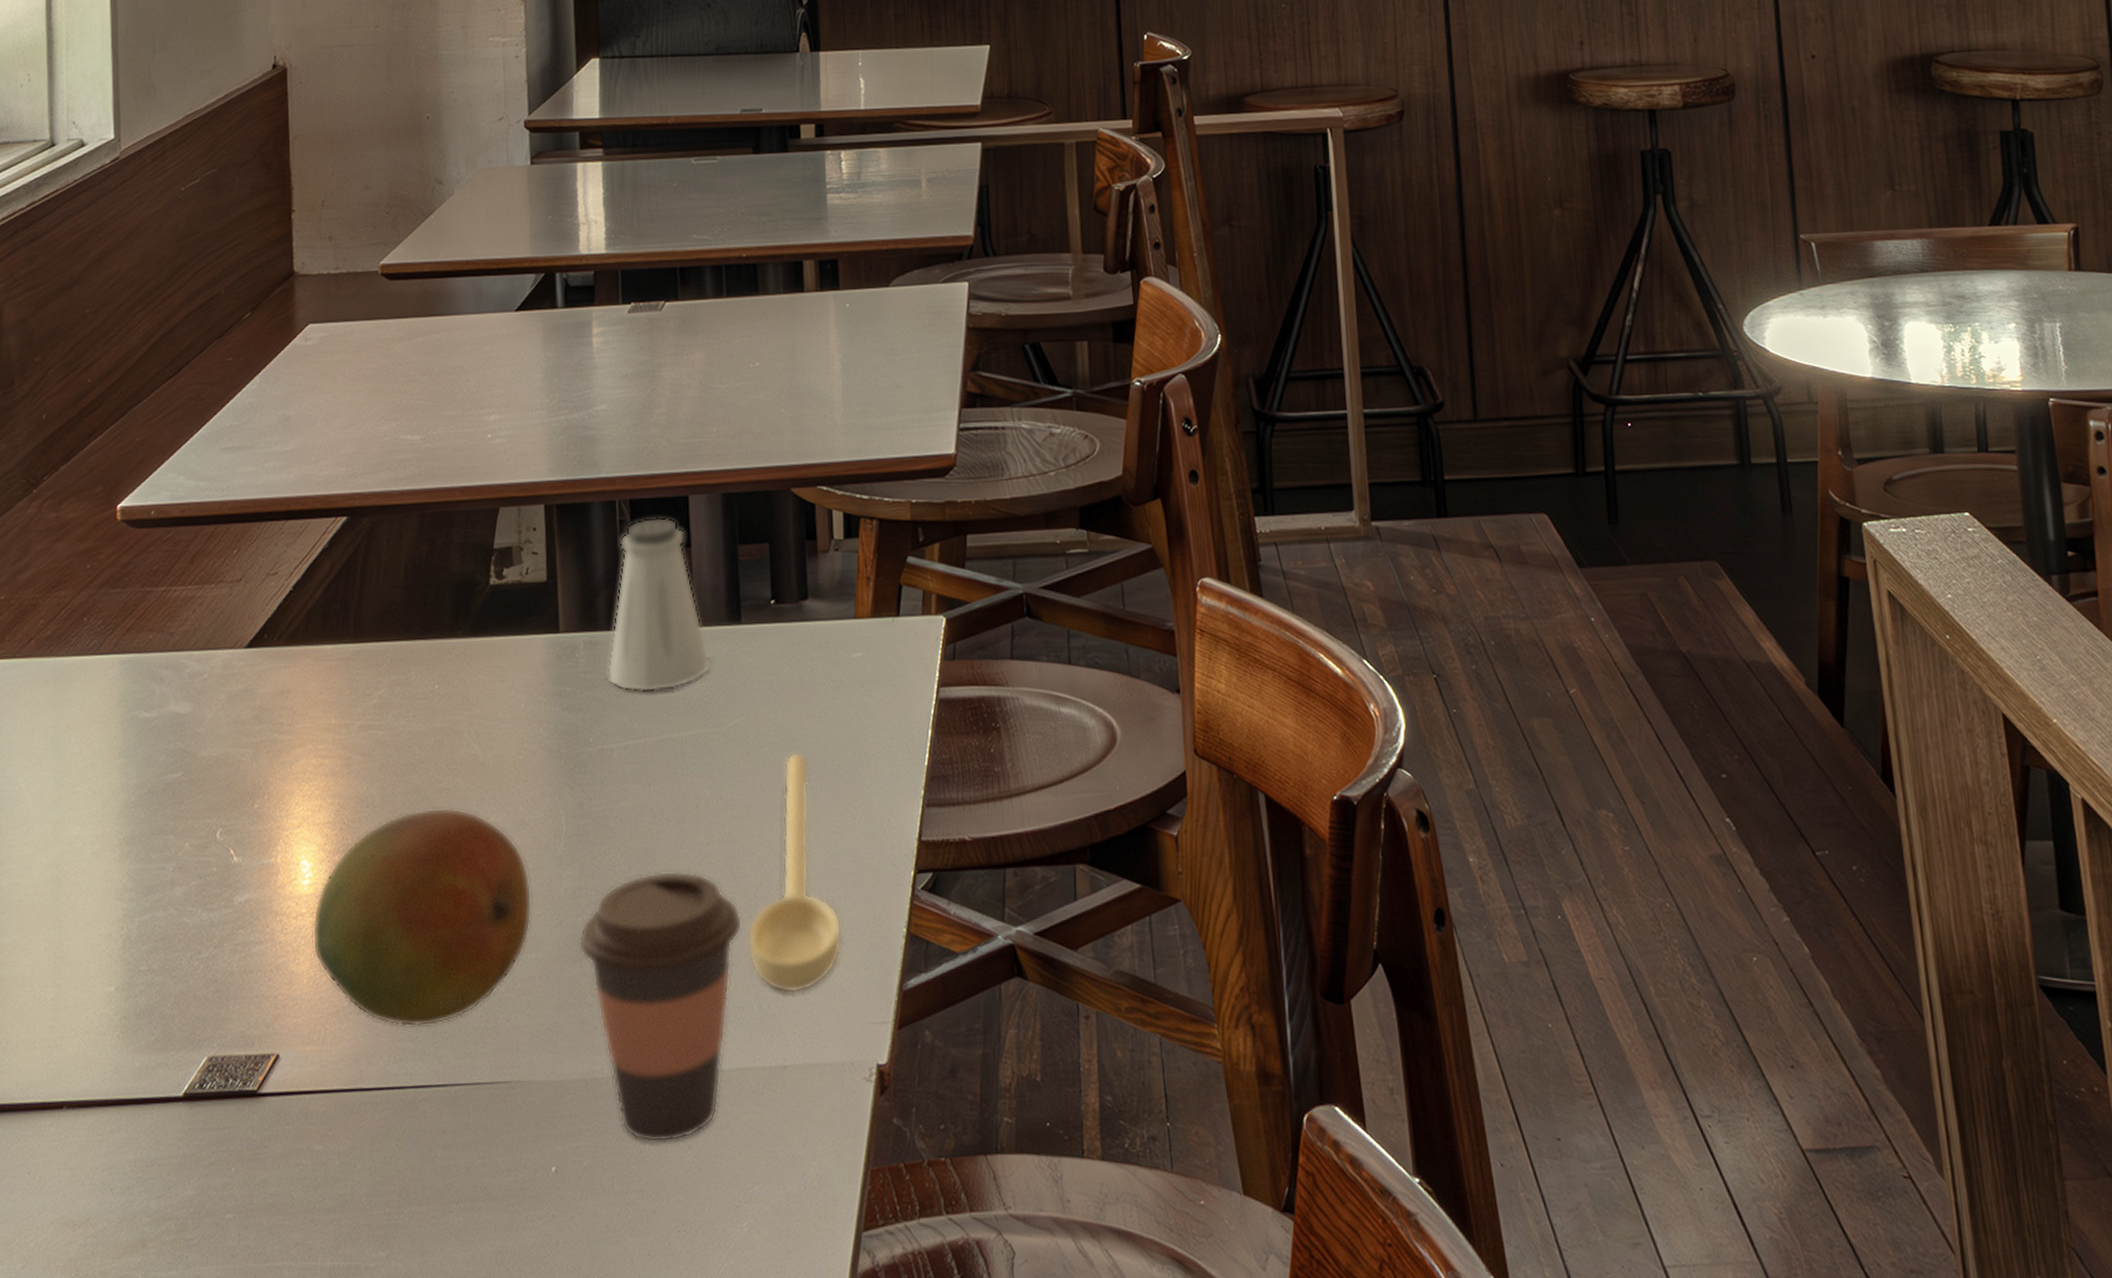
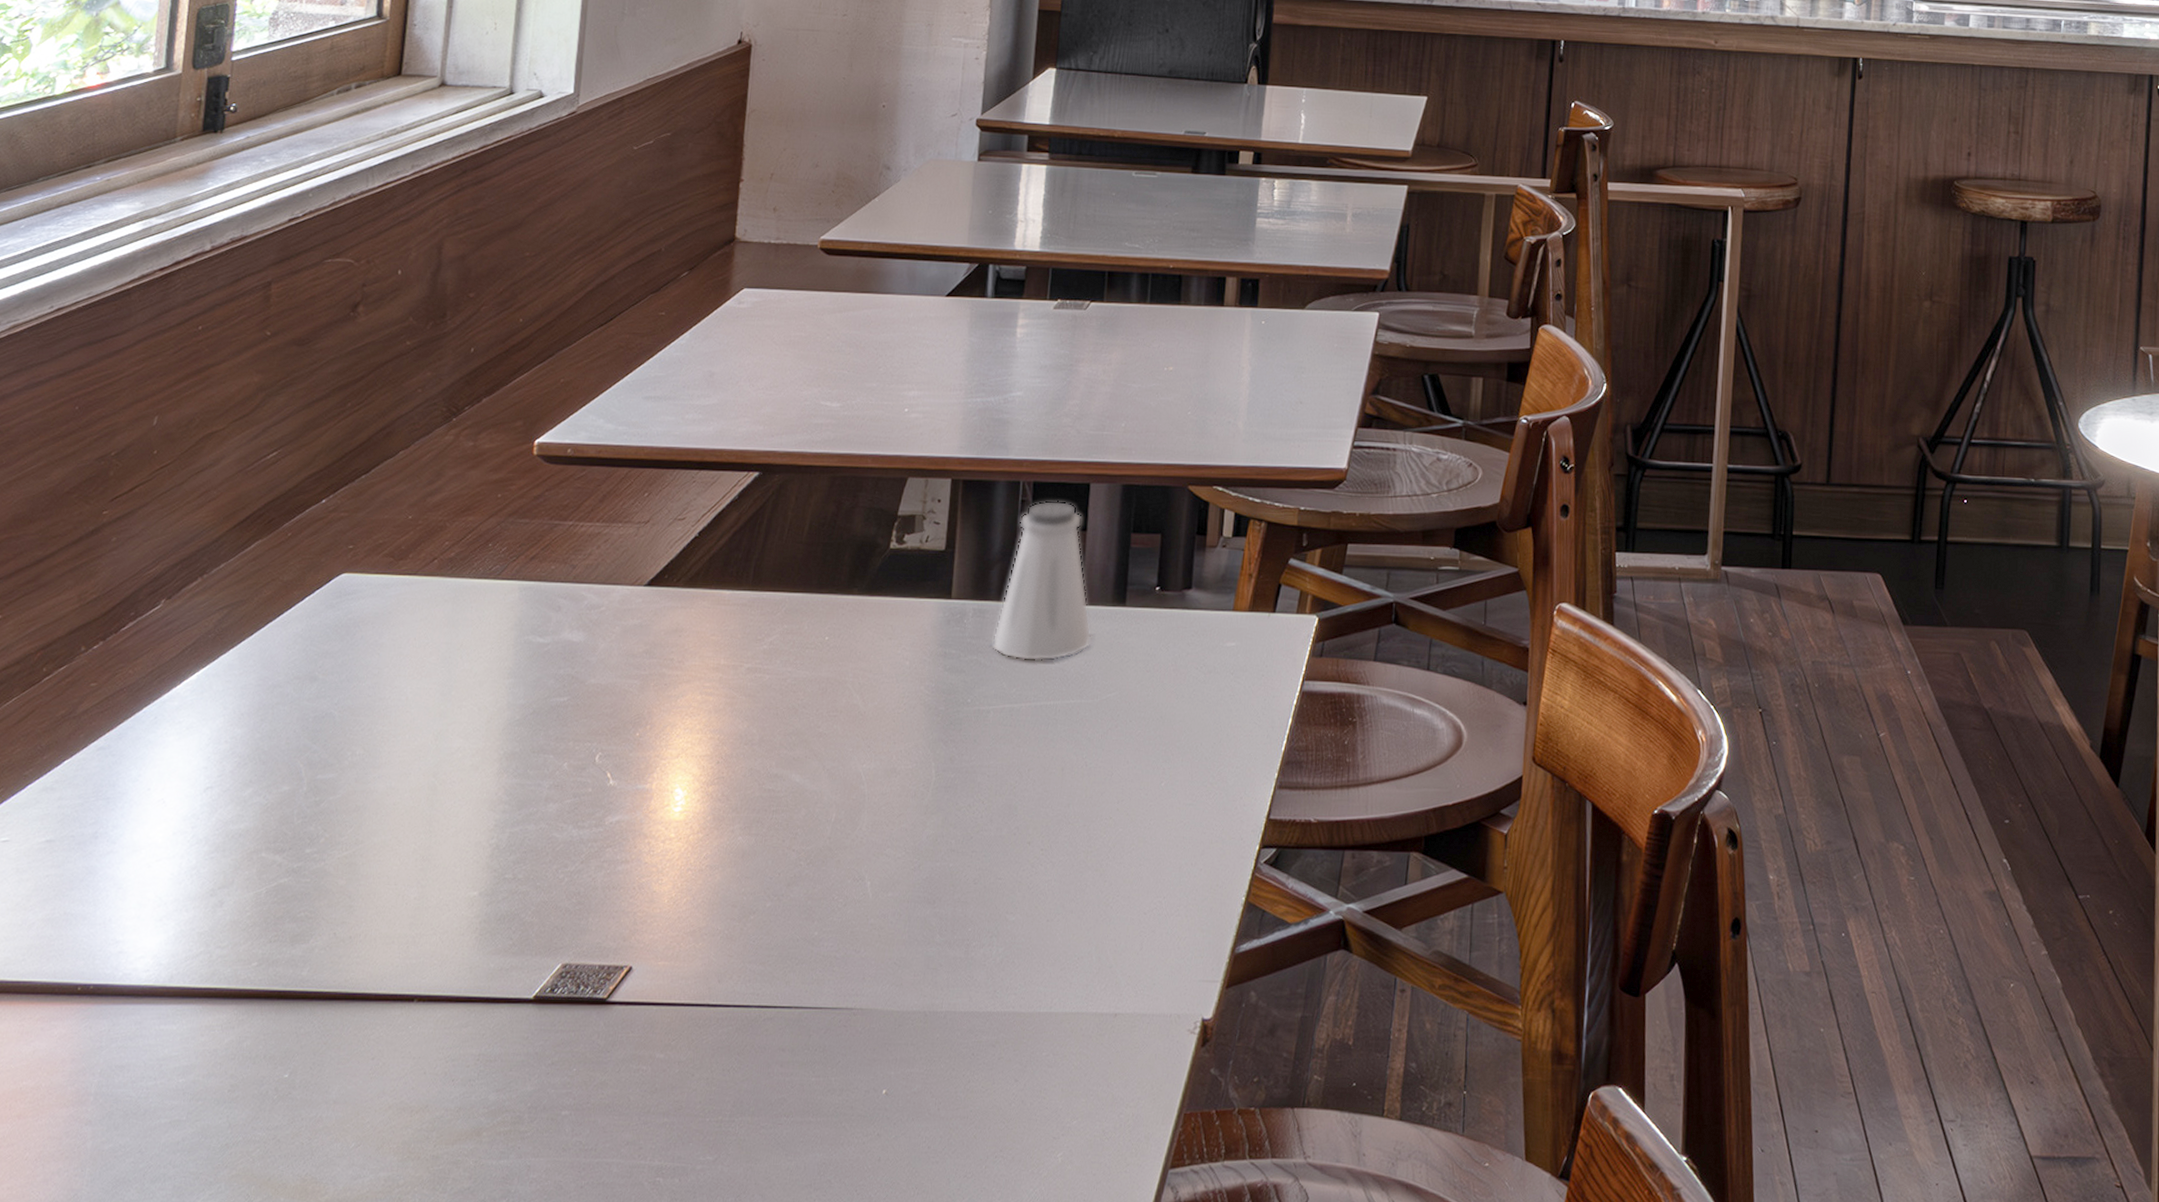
fruit: present [312,807,533,1028] -> none [676,750,895,952]
coffee cup: present [578,870,743,1143] -> none [933,827,1093,1075]
spoon: present [747,751,842,993] -> none [1093,728,1185,948]

